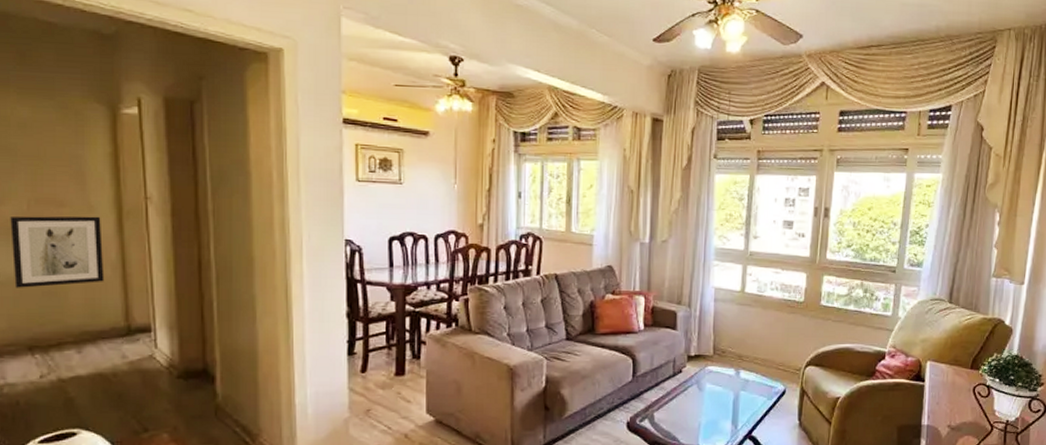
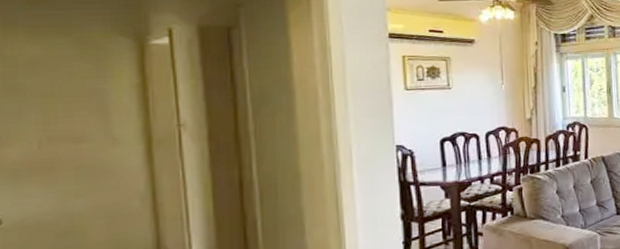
wall art: present [10,216,105,288] -> none [17,148,132,233]

